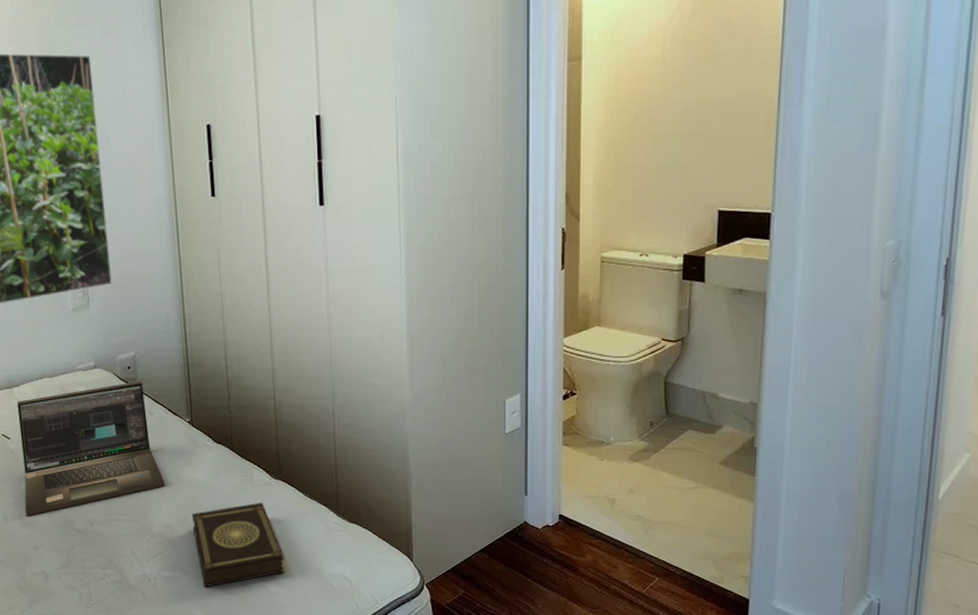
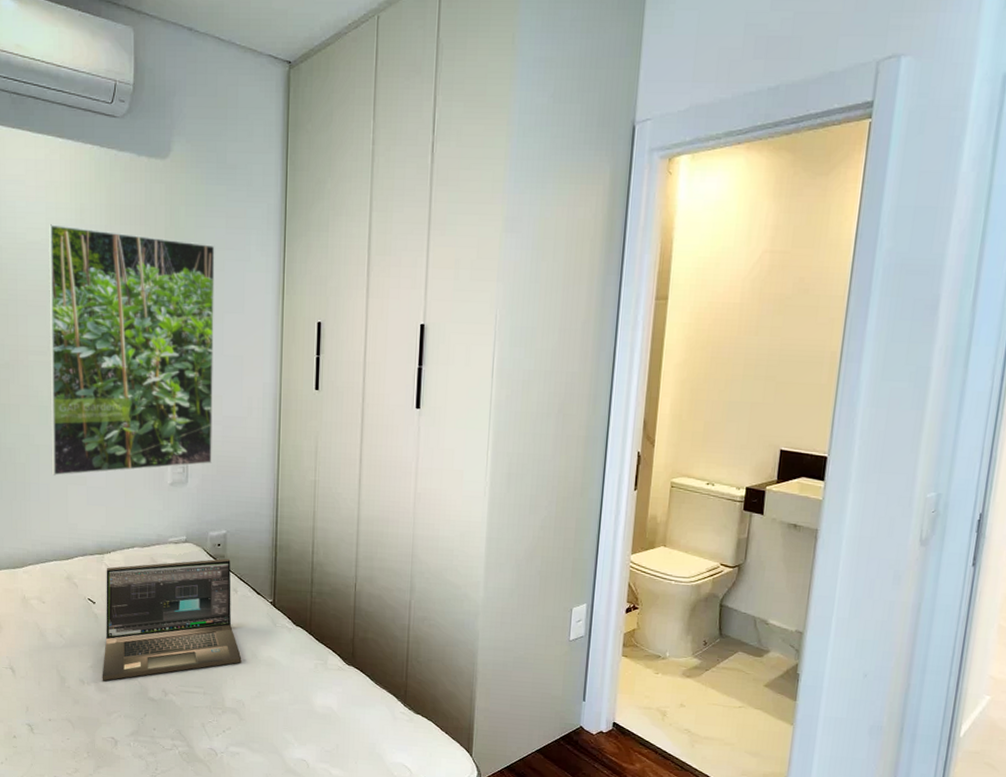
book: present [191,502,285,588] -> none [263,686,350,766]

